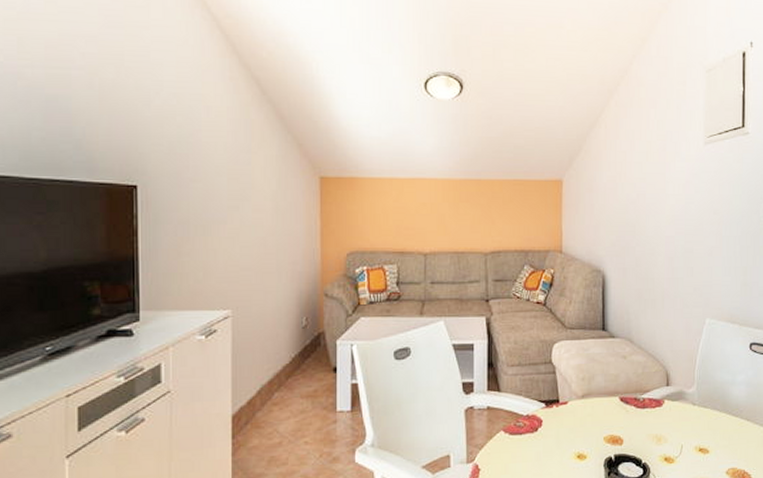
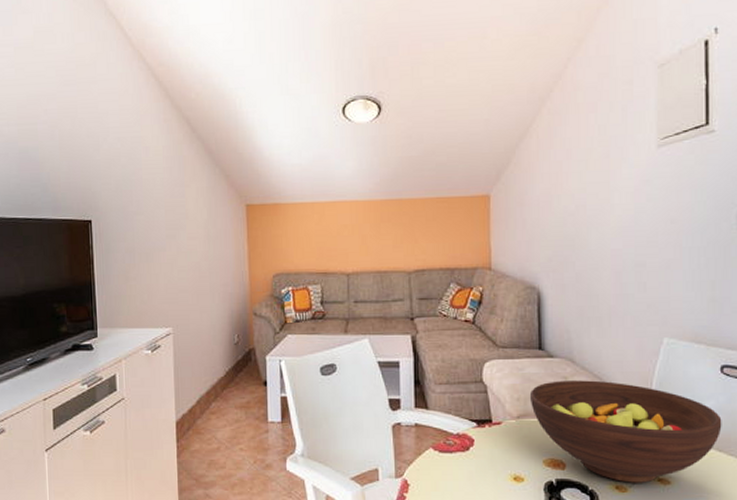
fruit bowl: none [594,359,750,454] -> present [531,380,722,483]

